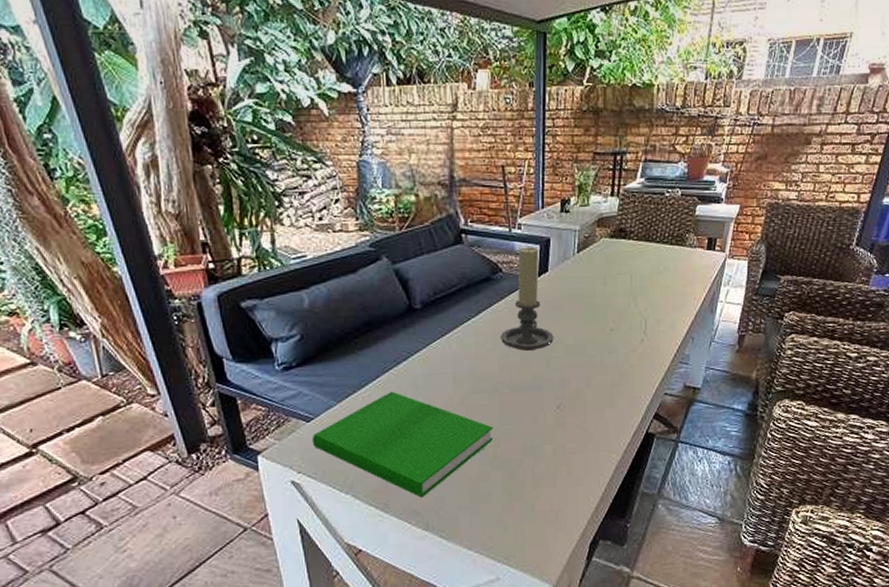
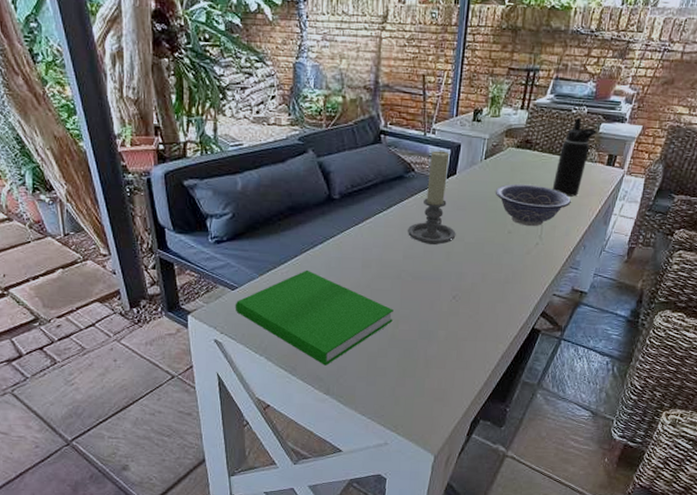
decorative bowl: none [591,276,673,321] -> present [495,183,571,226]
water bottle: none [652,201,693,286] -> present [552,118,597,197]

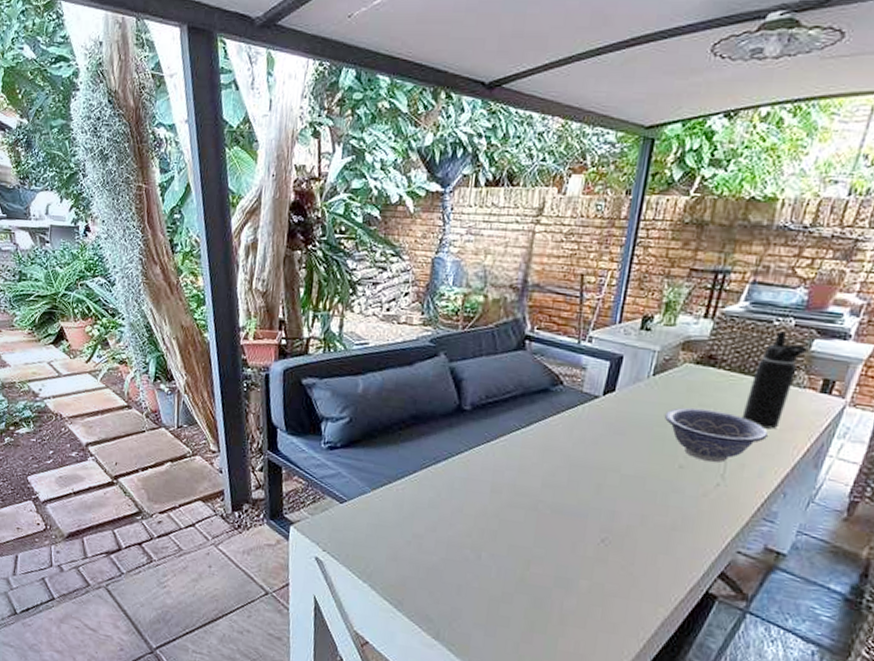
book: present [235,269,393,366] -> none [341,488,525,604]
candle holder: present [408,150,456,245] -> none [549,361,611,474]

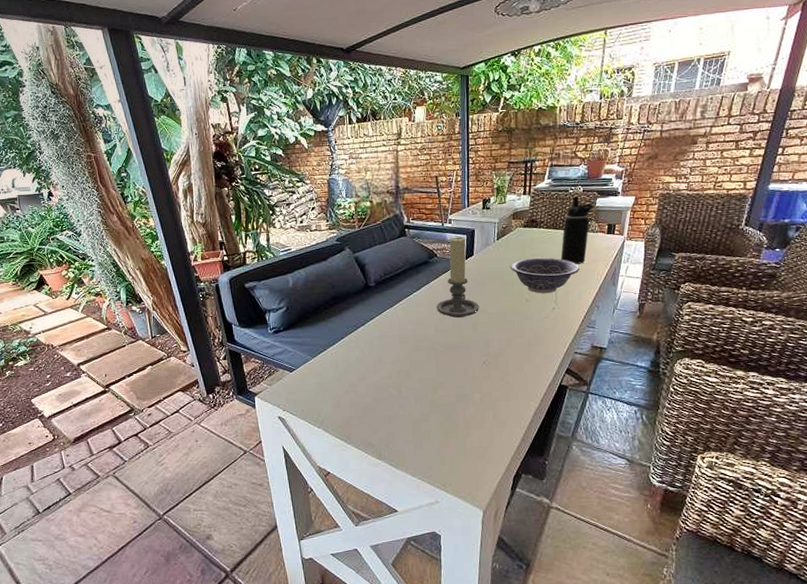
candle holder: none [549,361,611,474] -> present [437,237,480,318]

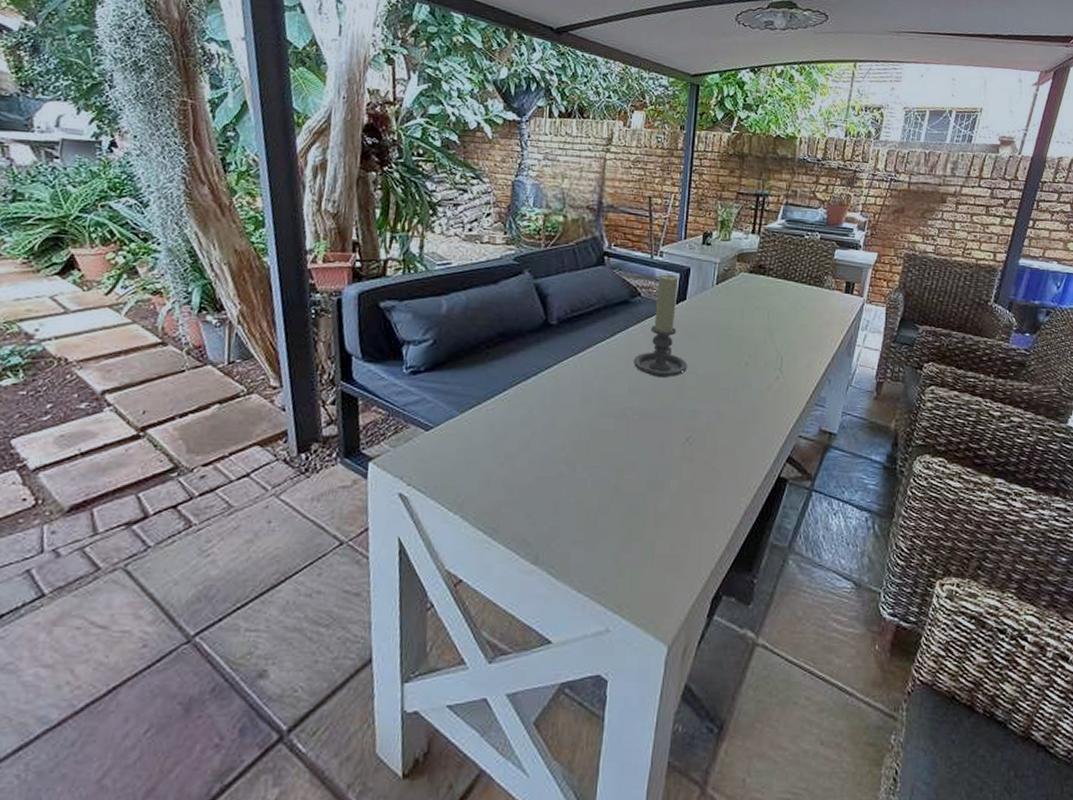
decorative bowl: present [509,257,579,293] -> none [728,311,811,358]
water bottle: present [560,196,594,264] -> none [789,243,831,326]

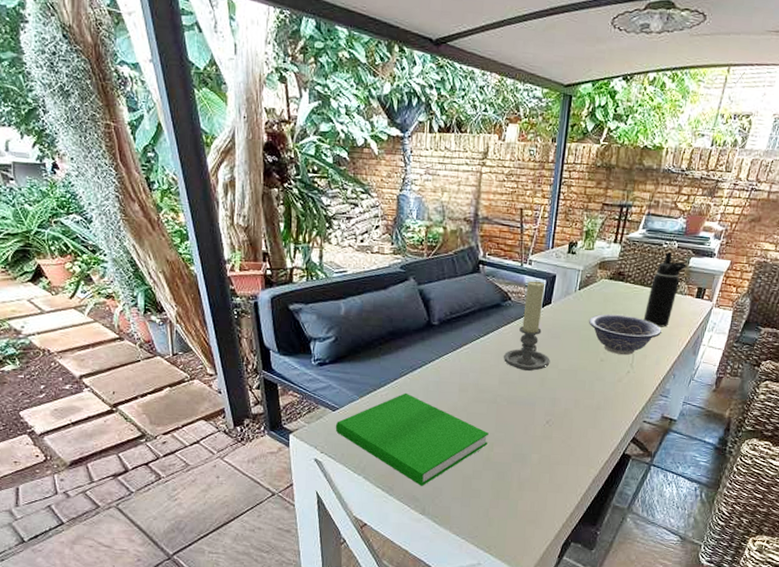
book: none [427,406,617,526] -> present [335,392,489,486]
decorative bowl: none [728,311,811,358] -> present [588,313,661,355]
water bottle: none [789,243,831,326] -> present [643,252,687,327]

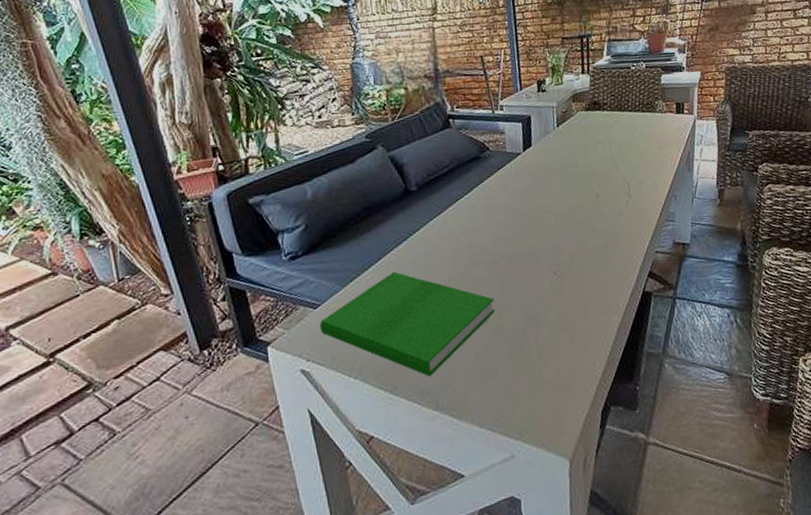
candle holder: present [504,280,550,371] -> none [493,125,544,222]
decorative bowl: present [588,313,661,355] -> none [573,143,651,186]
water bottle: present [643,252,687,327] -> none [628,73,659,150]

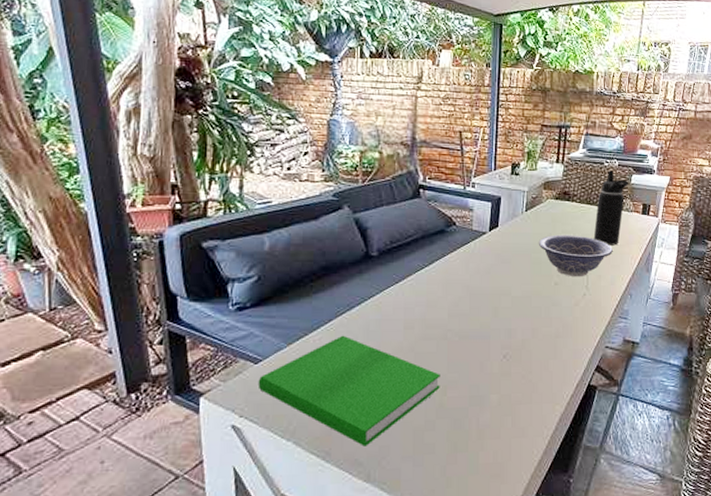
decorative bowl: none [573,143,651,186] -> present [538,234,613,276]
water bottle: none [628,73,659,150] -> present [593,170,629,246]

